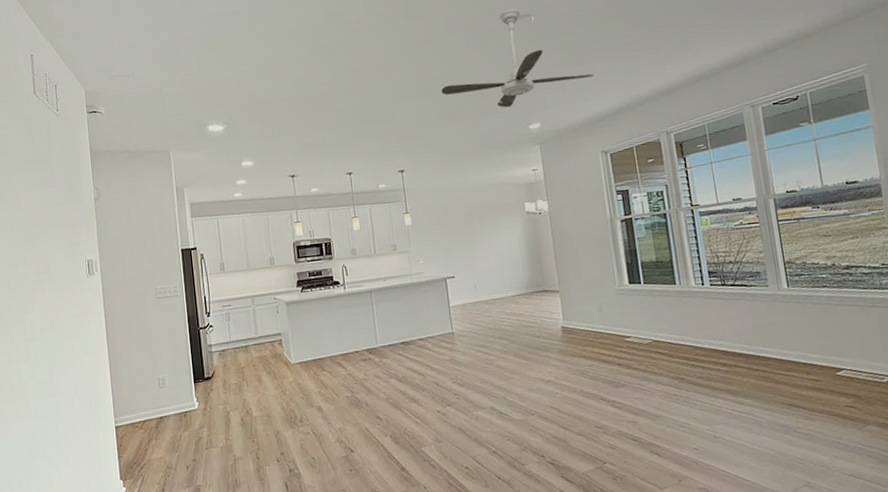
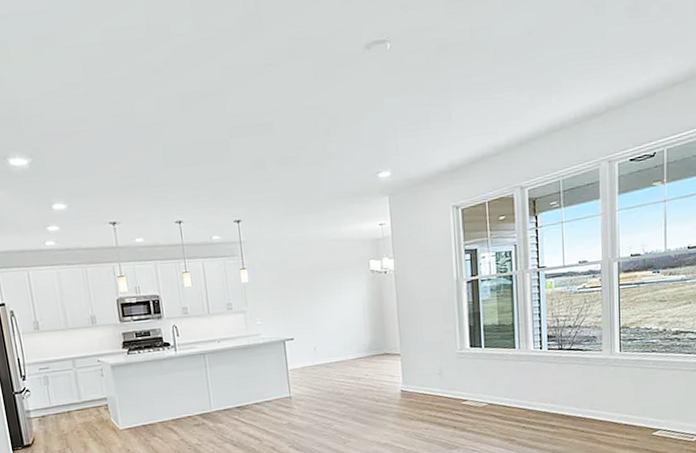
ceiling fan: present [441,8,594,108] -> none [283,31,451,152]

